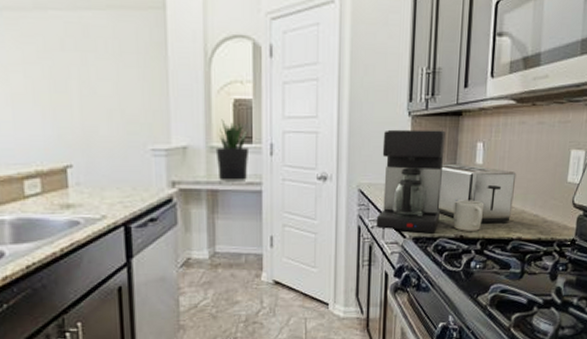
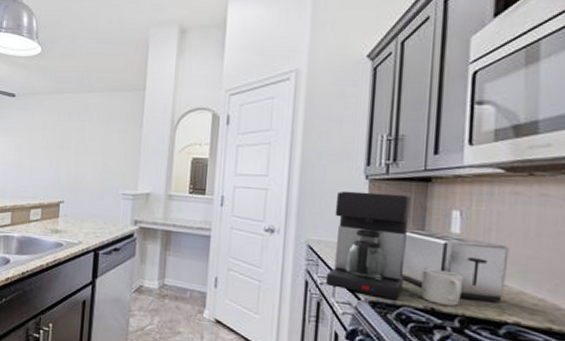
planter: present [215,119,250,182] -> none [173,173,202,226]

